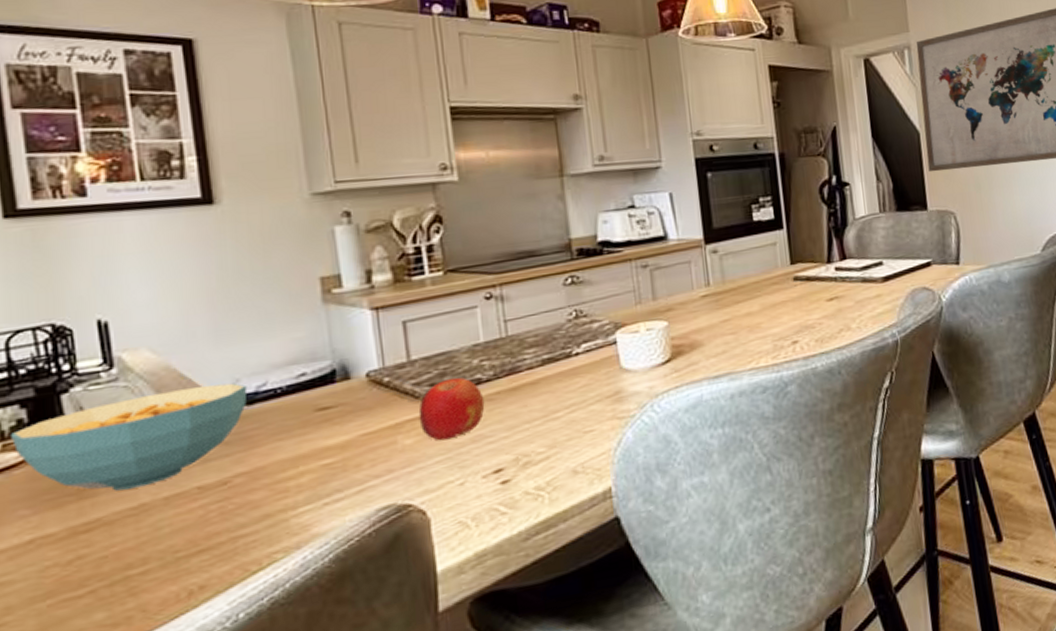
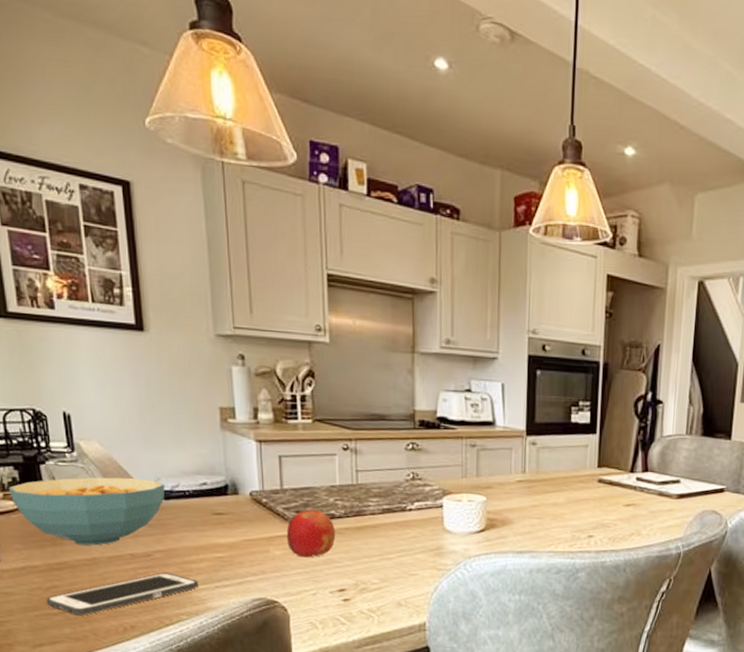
cell phone: none [66,500,299,591] -> present [46,572,198,616]

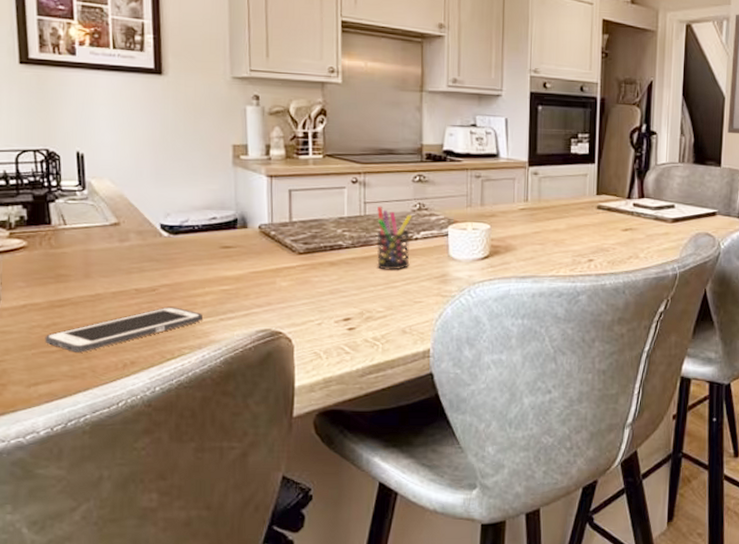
cereal bowl: present [8,477,165,546] -> none [15,213,175,281]
fruit: present [286,509,336,558] -> none [293,240,343,288]
pen holder: none [369,474,406,542] -> present [376,206,413,271]

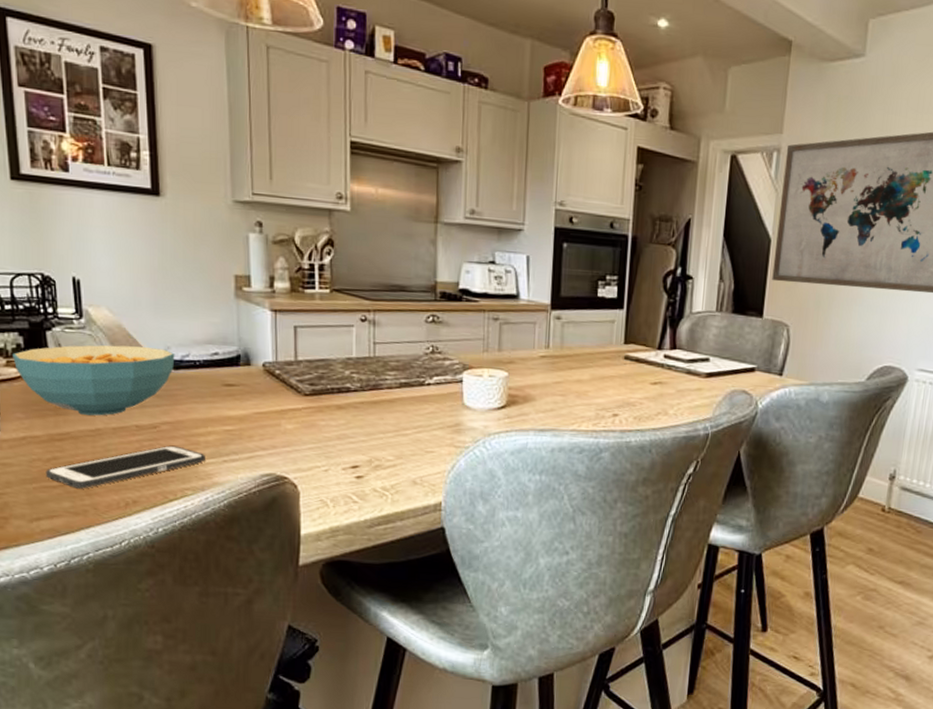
cereal bowl: none [15,213,175,281] -> present [12,345,175,416]
pen holder: present [376,206,413,271] -> none [386,347,425,417]

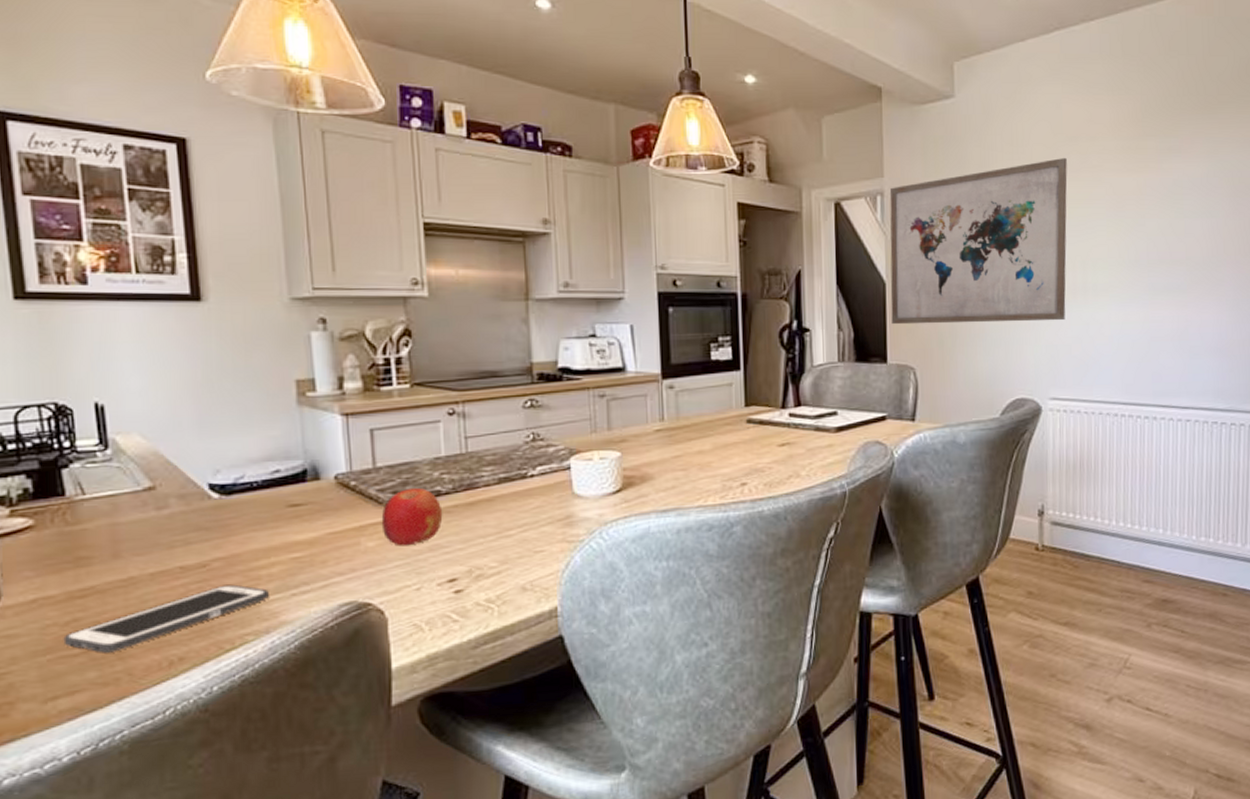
cereal bowl: present [12,345,175,416] -> none [17,473,227,563]
fruit: none [299,382,351,432] -> present [381,487,443,546]

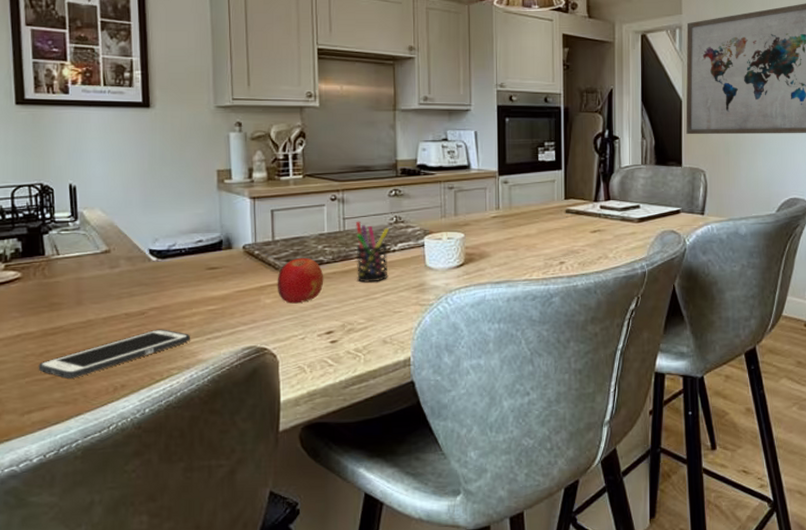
pen holder: none [480,439,526,517] -> present [355,221,390,283]

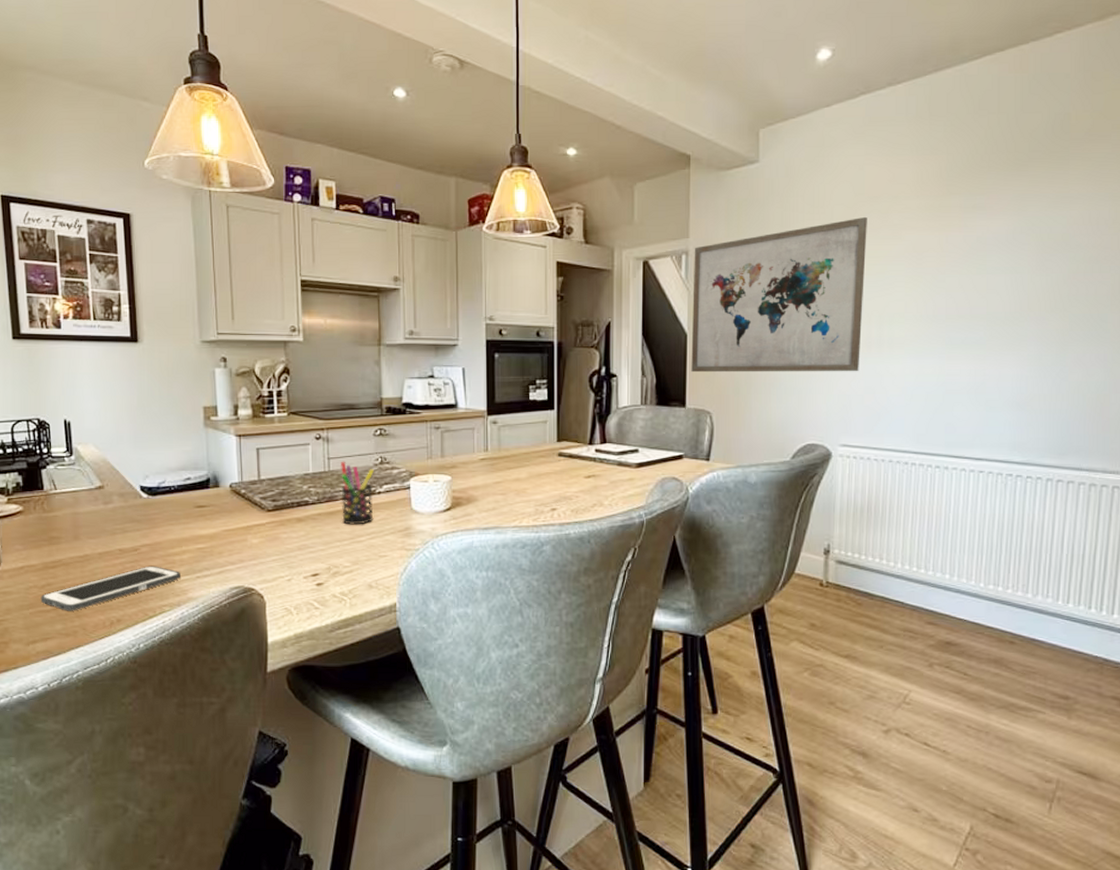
fruit: present [277,257,324,304] -> none [263,497,309,545]

